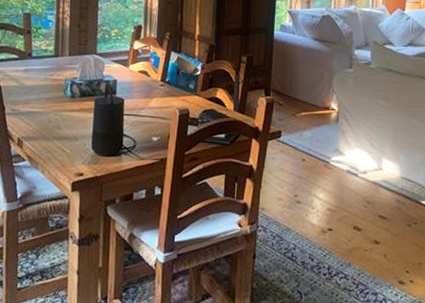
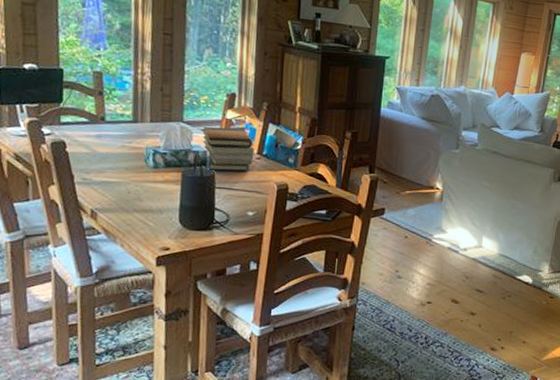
book stack: none [112,57,158,99] -> present [202,126,255,172]

